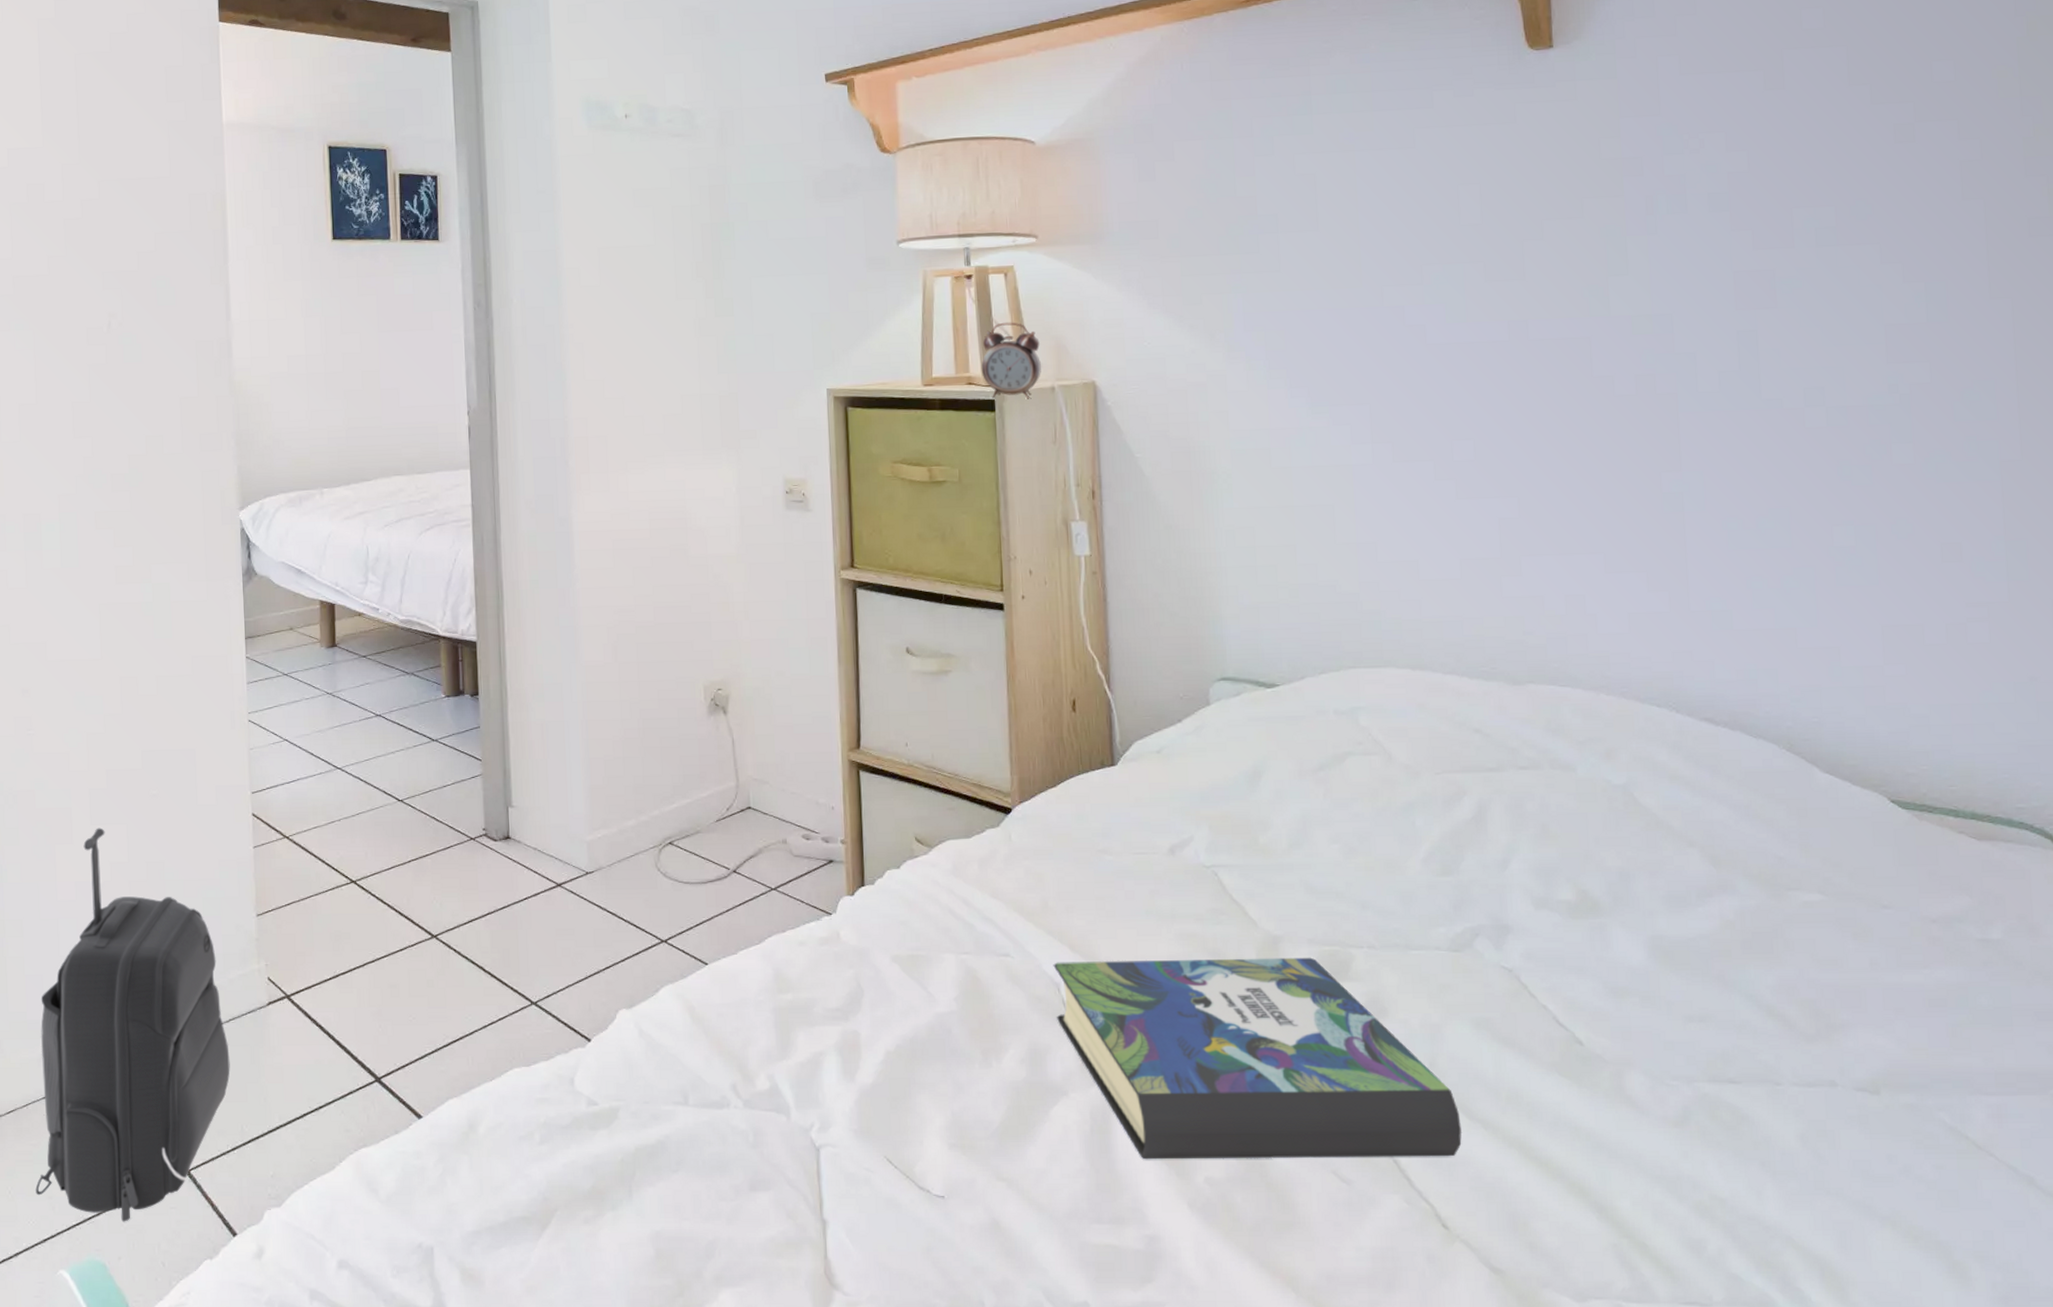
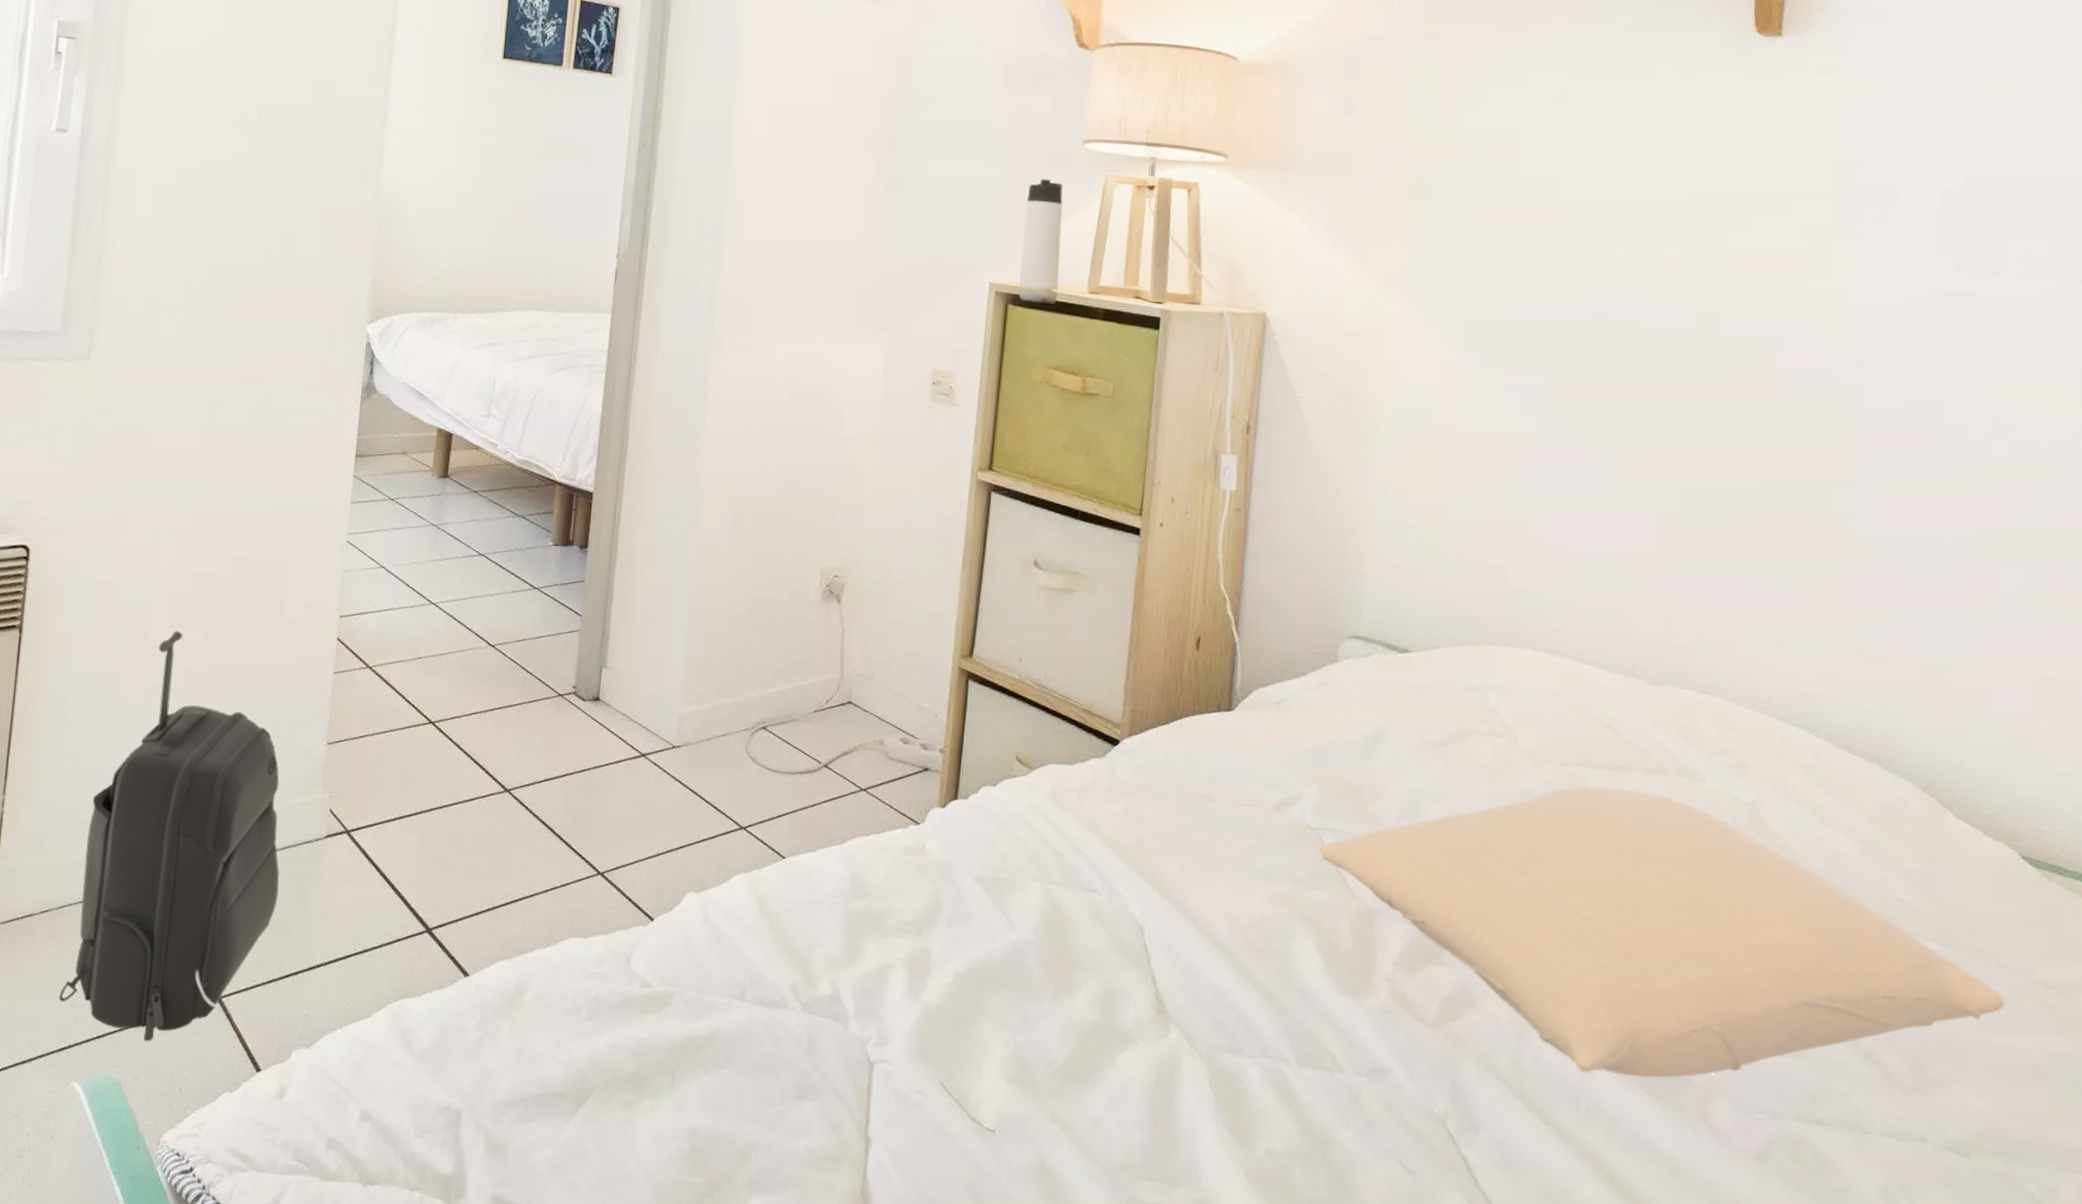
thermos bottle: none [851,283,893,403] -> present [1018,179,1063,304]
alarm clock: present [981,322,1041,399] -> none [1150,239,1215,322]
book: present [1053,957,1462,1159] -> none [1136,905,1536,1161]
pillow: none [1217,788,1894,1065] -> present [1319,787,2005,1079]

